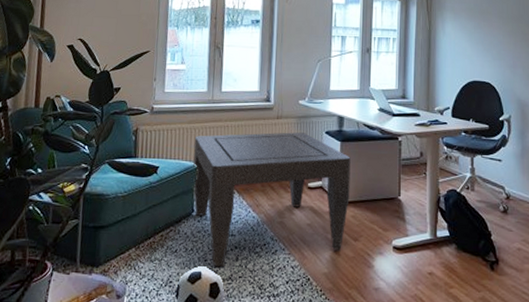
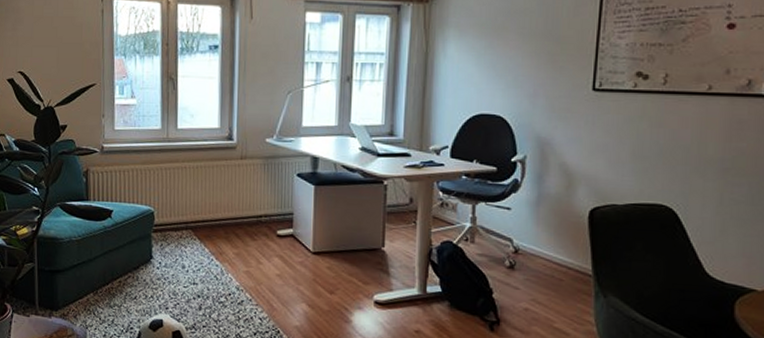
coffee table: present [193,132,351,267] -> none [149,174,326,316]

